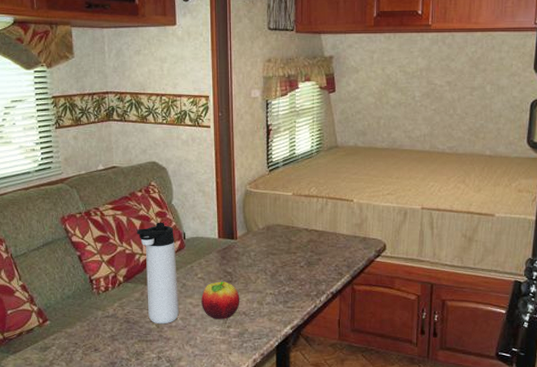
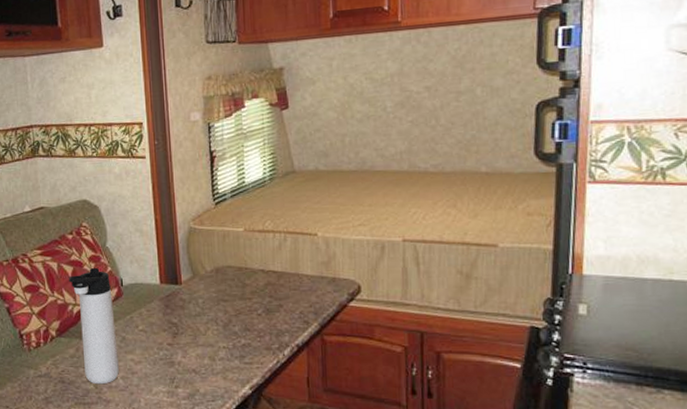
fruit: present [201,281,240,320] -> none [144,334,189,378]

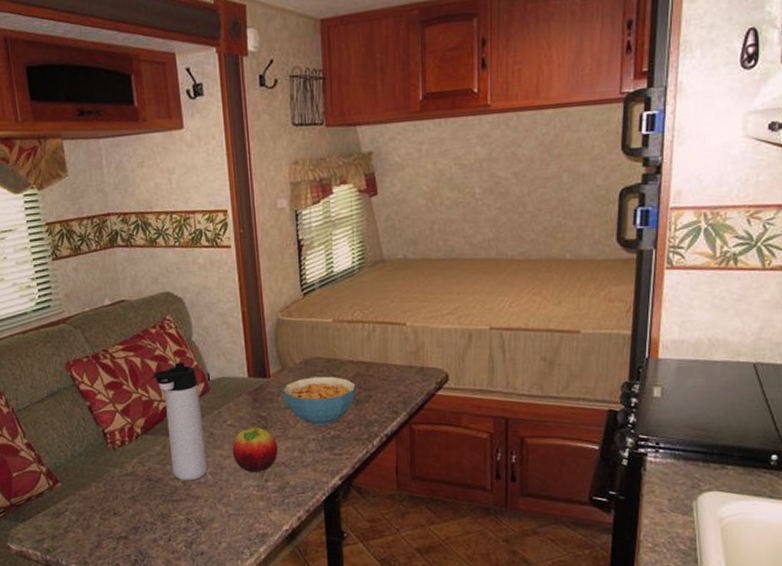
fruit: none [144,334,189,378] -> present [233,427,278,473]
cereal bowl: none [193,284,267,334] -> present [282,376,356,426]

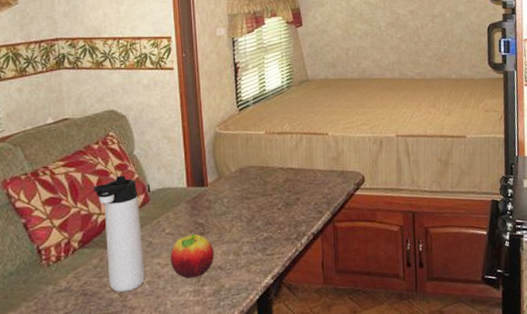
cereal bowl: present [282,376,356,426] -> none [219,182,286,229]

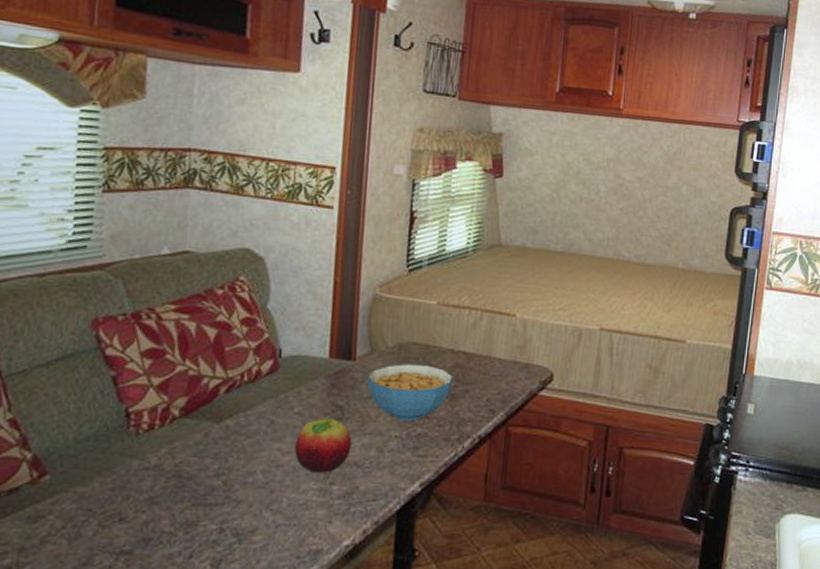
thermos bottle: present [94,175,145,293] -> none [209,332,266,480]
cereal bowl: none [219,182,286,229] -> present [367,364,453,422]

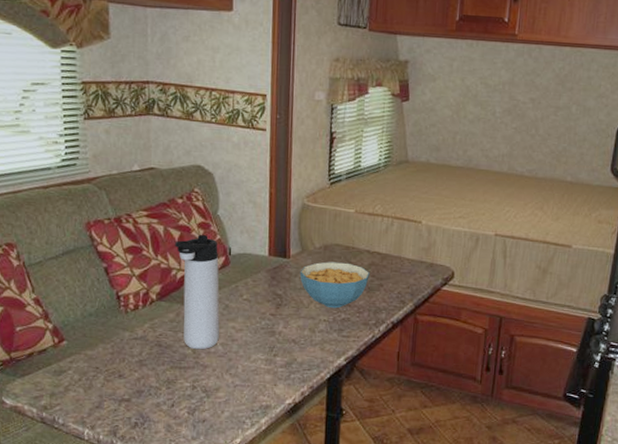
thermos bottle: none [209,332,266,480] -> present [175,234,220,350]
fruit: present [295,418,352,473] -> none [246,304,290,347]

